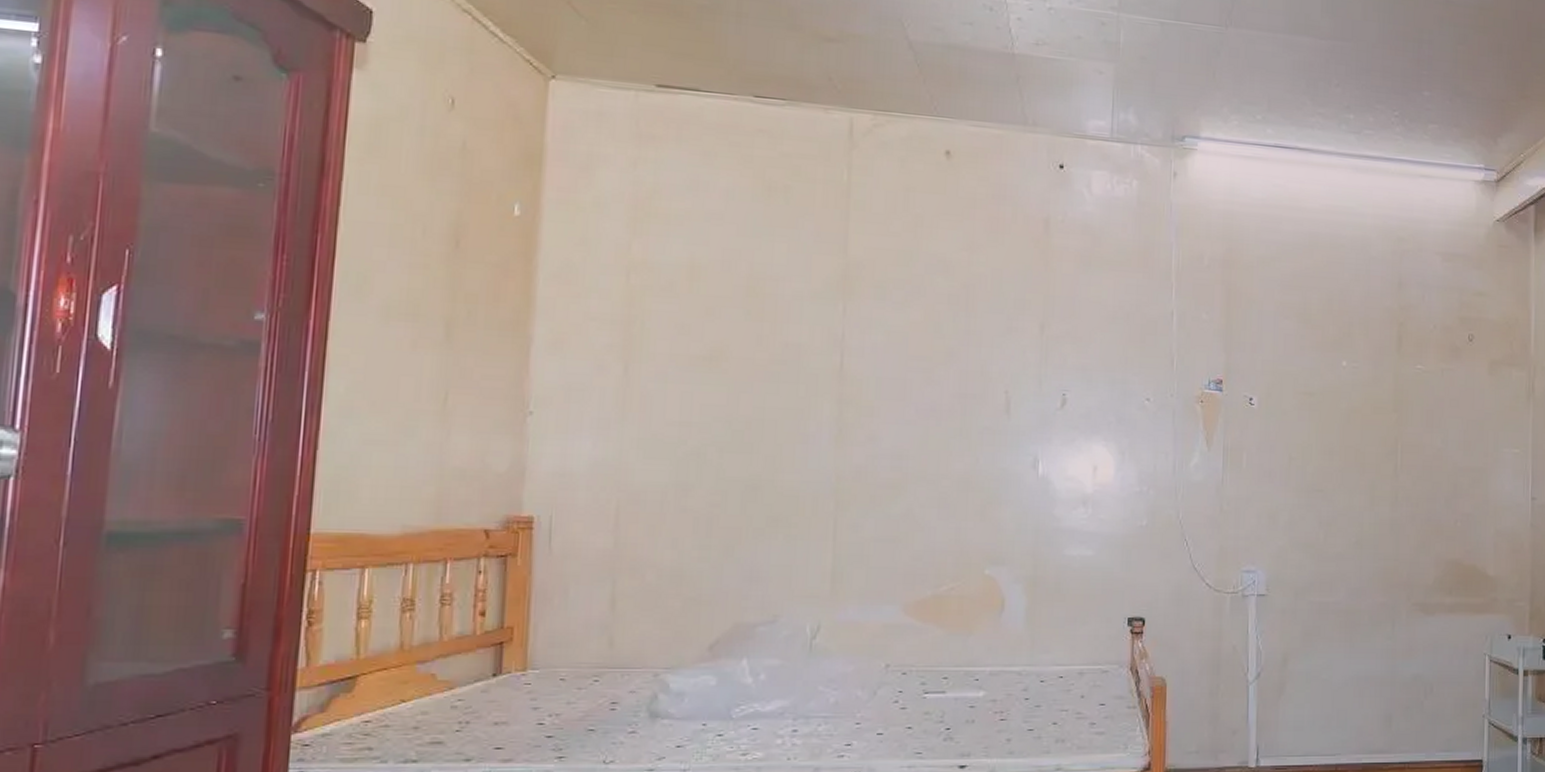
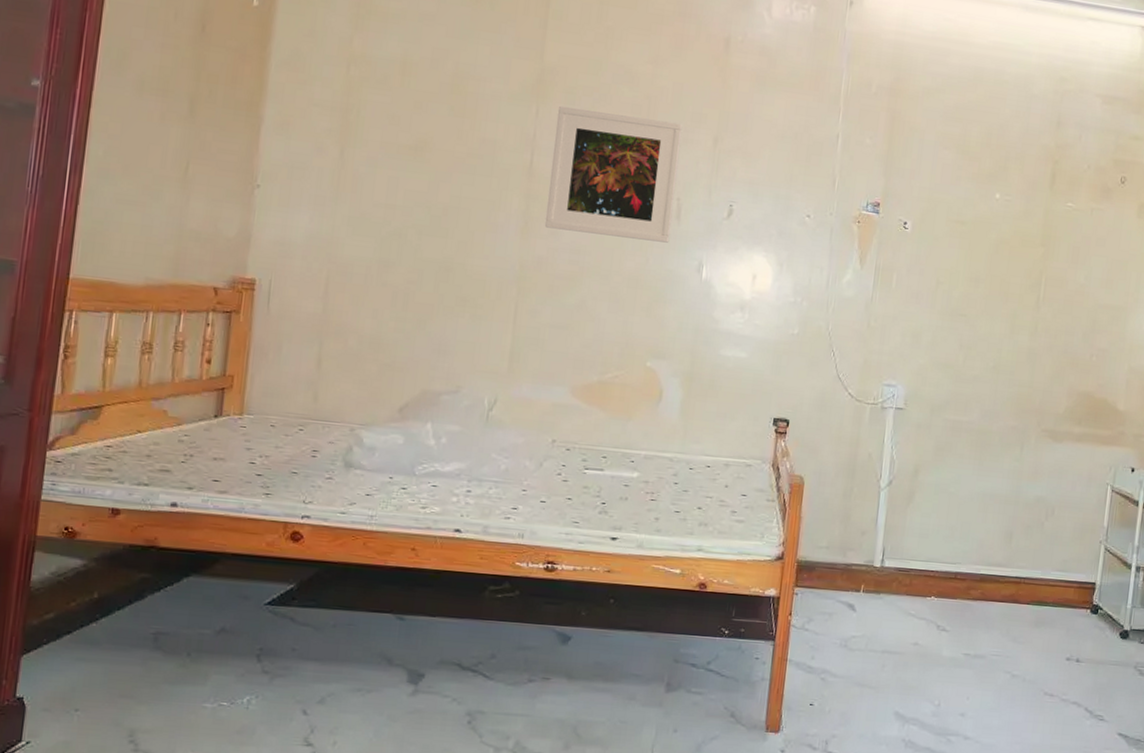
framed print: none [860,301,1006,440] -> present [544,105,683,243]

